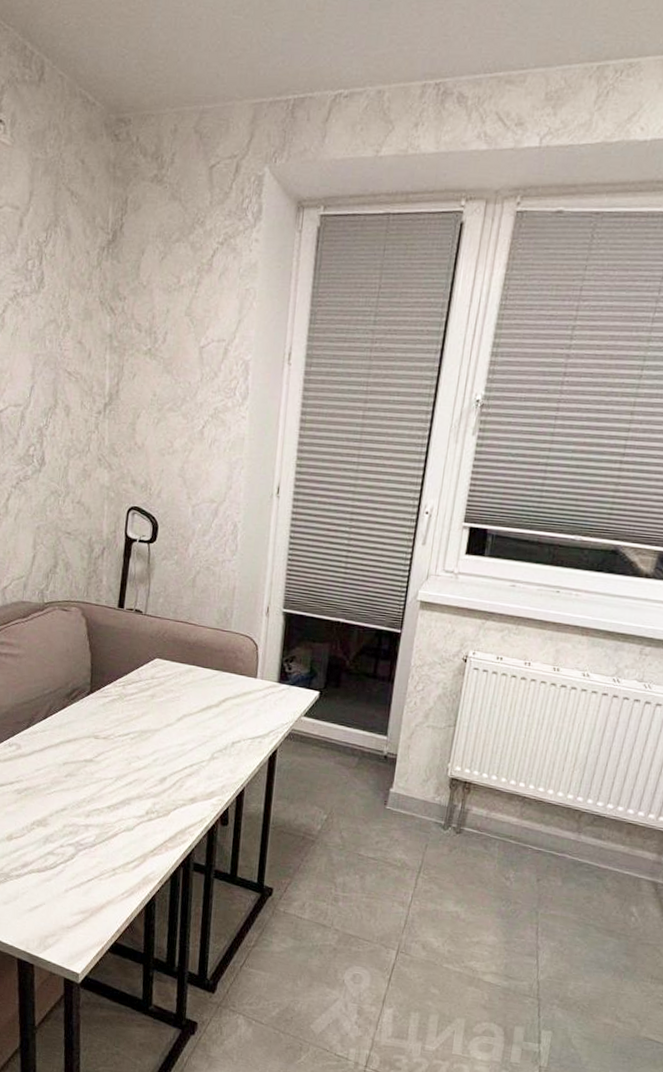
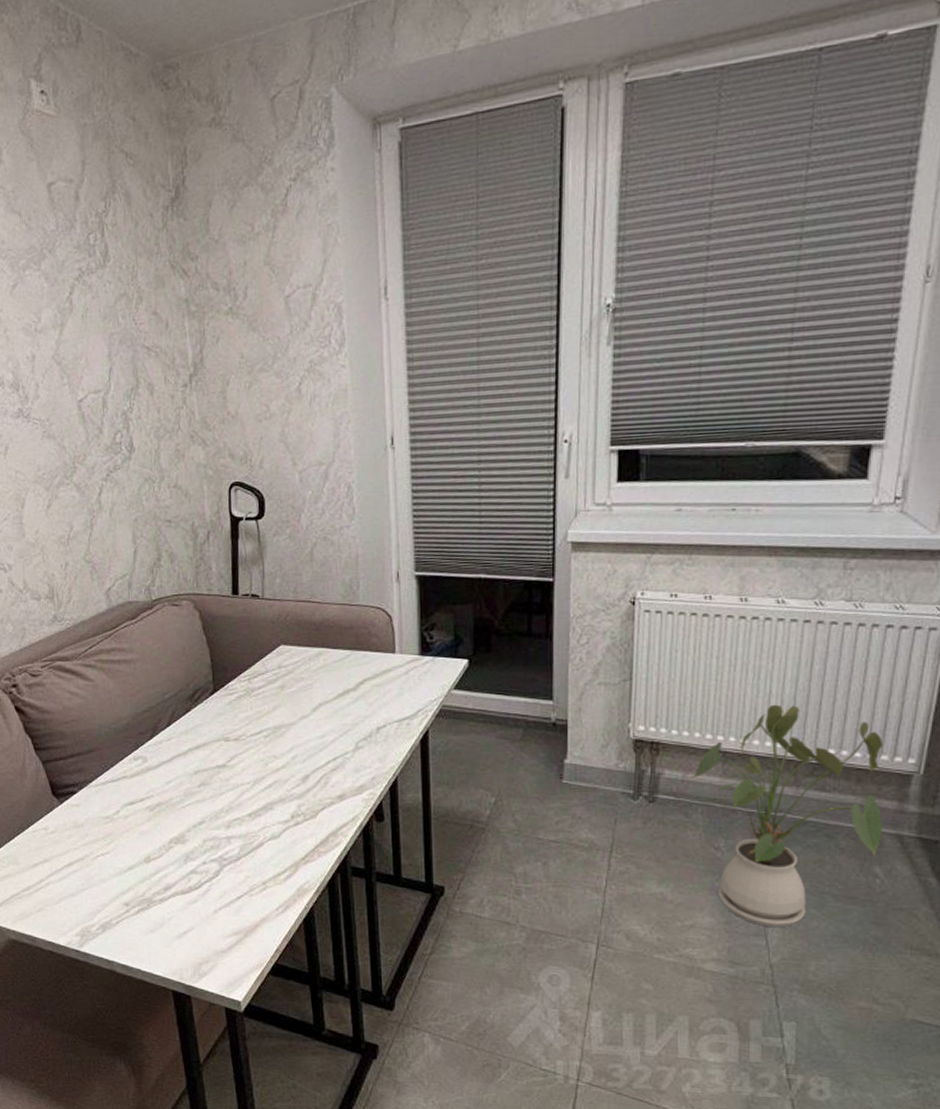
house plant: none [495,761,652,951] -> present [693,704,883,928]

